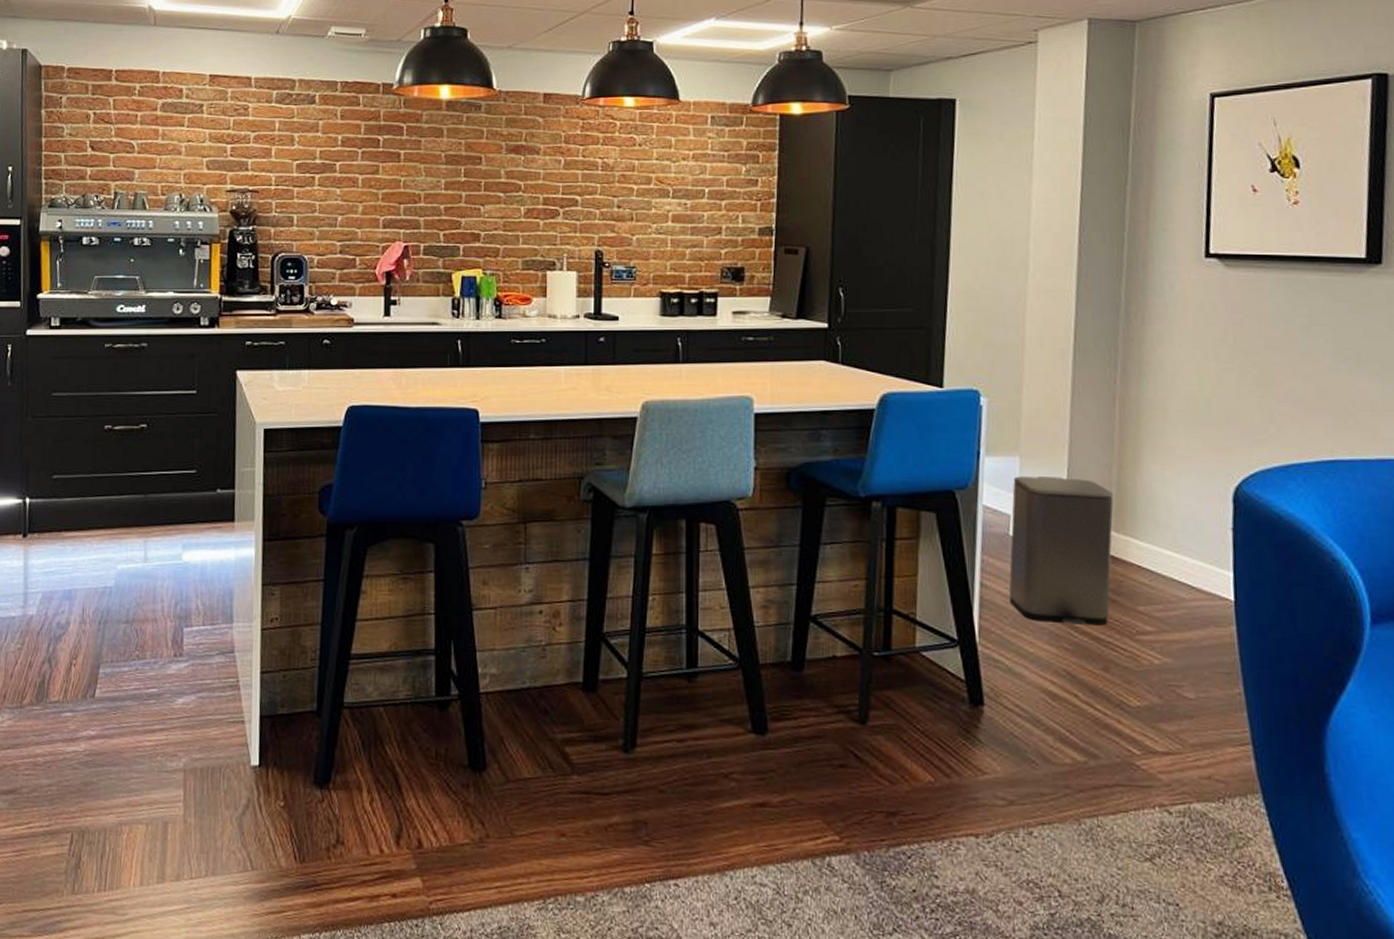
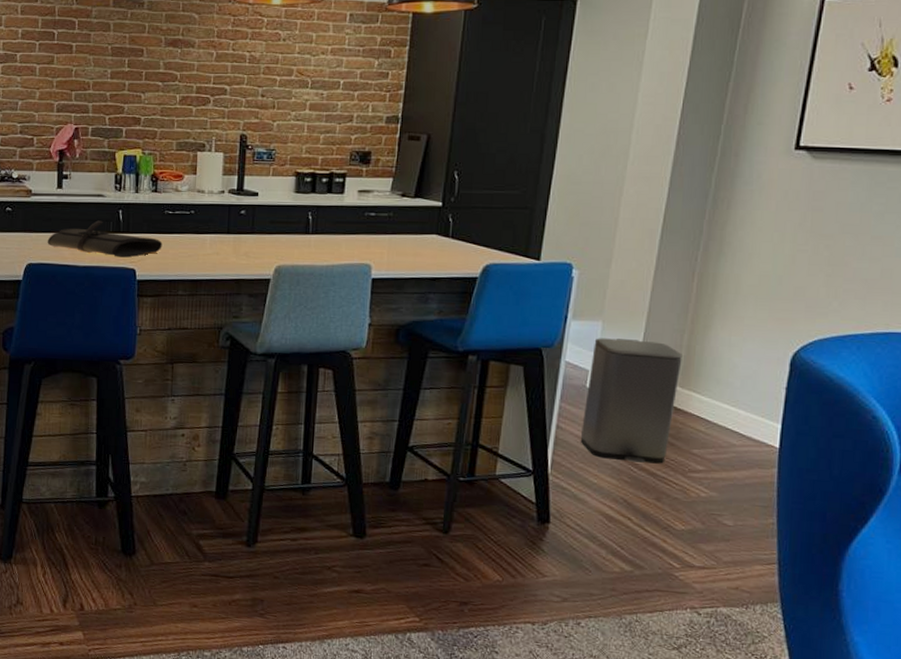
tool roll: none [372,353,510,396] -> present [47,220,163,257]

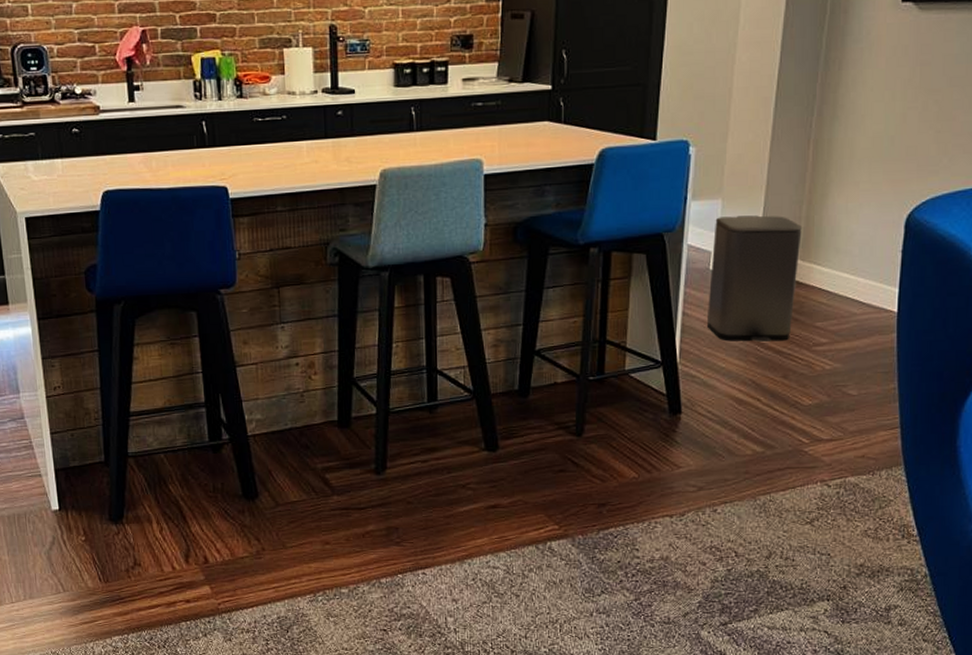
tool roll: present [47,220,163,257] -> none [124,135,255,175]

